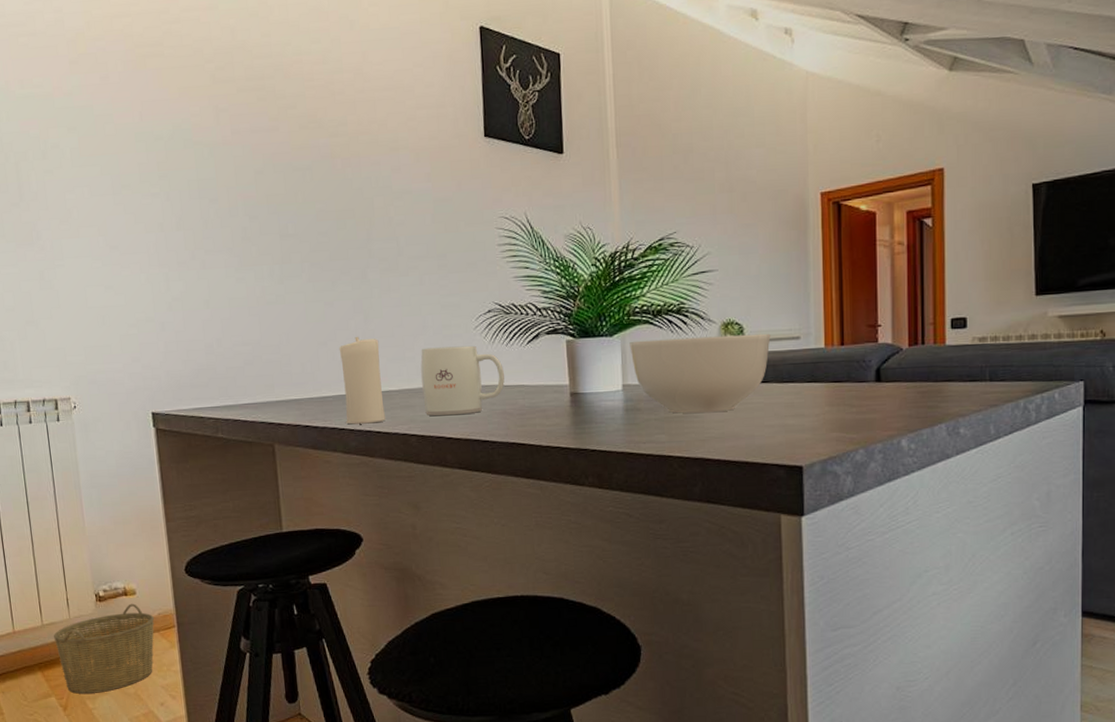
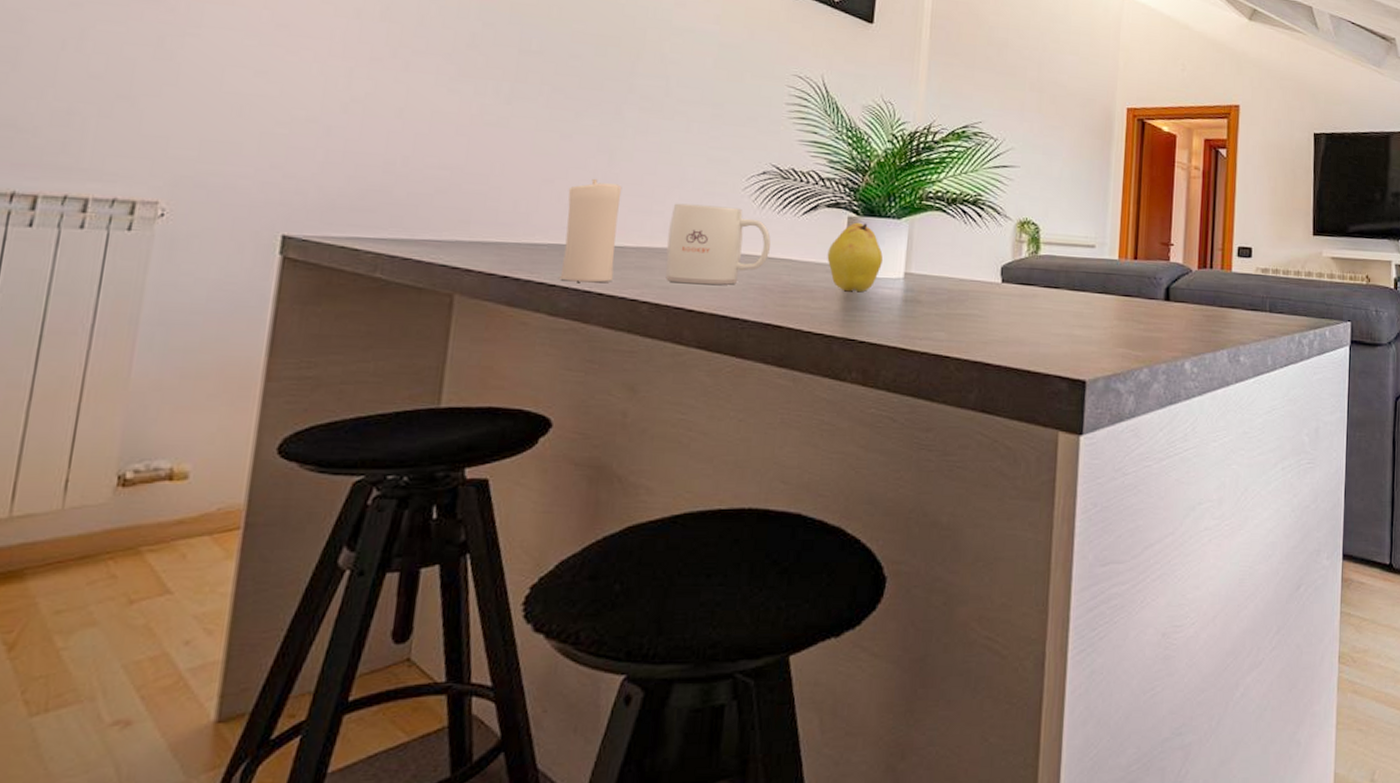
basket: present [54,603,154,694] -> none [23,492,209,625]
fruit: none [553,344,602,408] -> present [827,222,883,293]
bowl: present [629,333,771,414] -> none [917,227,1066,314]

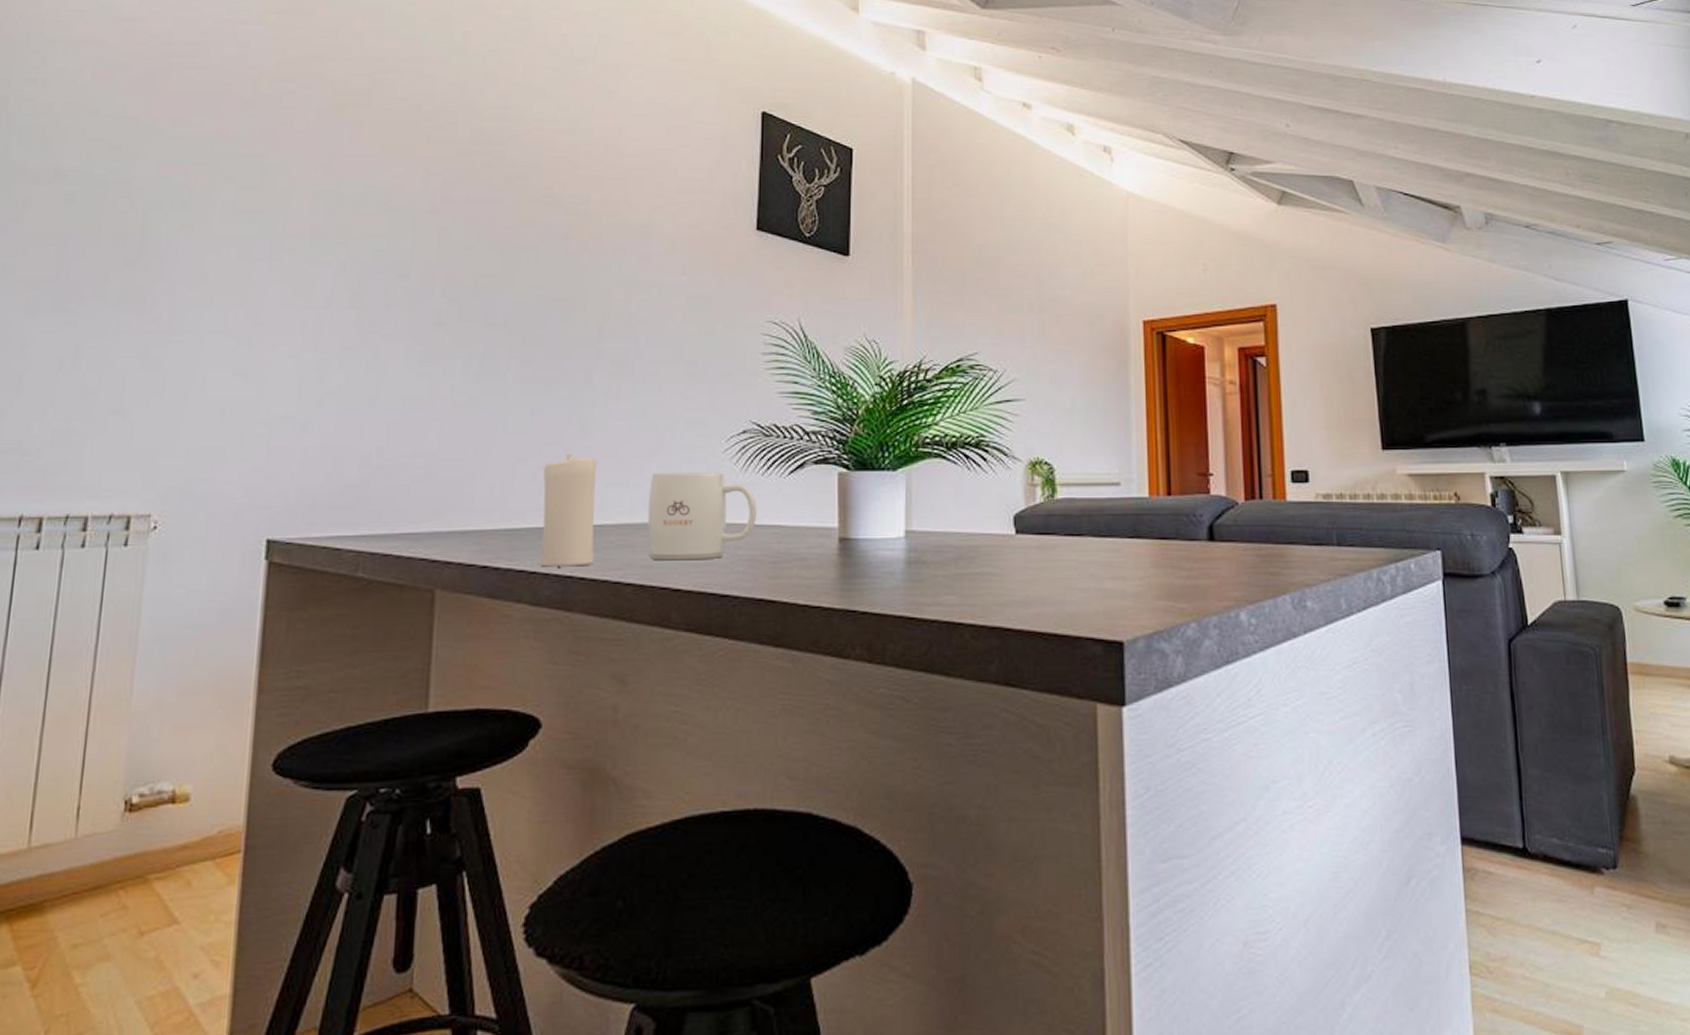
fruit: present [827,222,883,293] -> none [819,478,879,557]

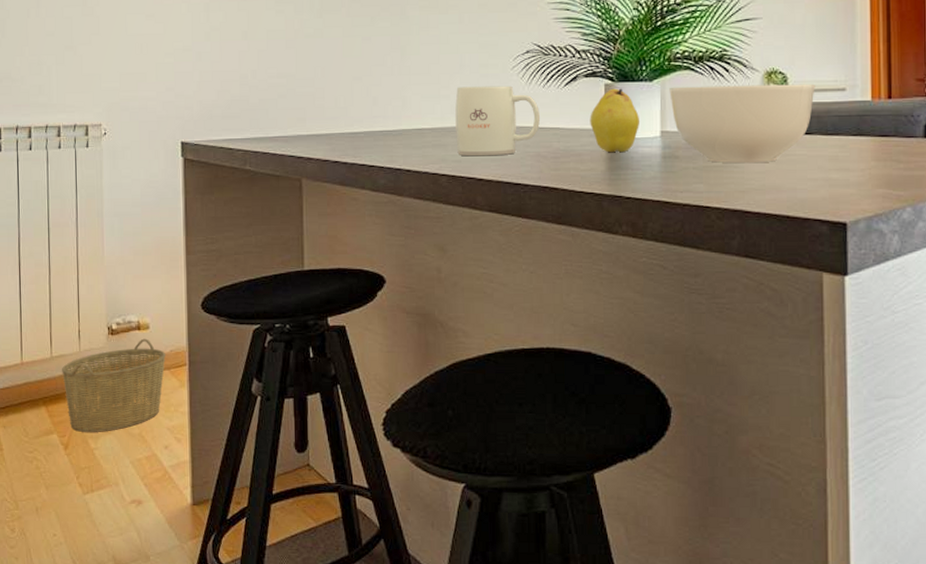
basket: none [42,815,210,960] -> present [62,338,166,432]
candle: present [538,453,598,567] -> none [373,72,416,162]
fruit: none [819,478,879,557] -> present [590,88,639,153]
bowl: none [916,476,1086,571] -> present [669,83,815,164]

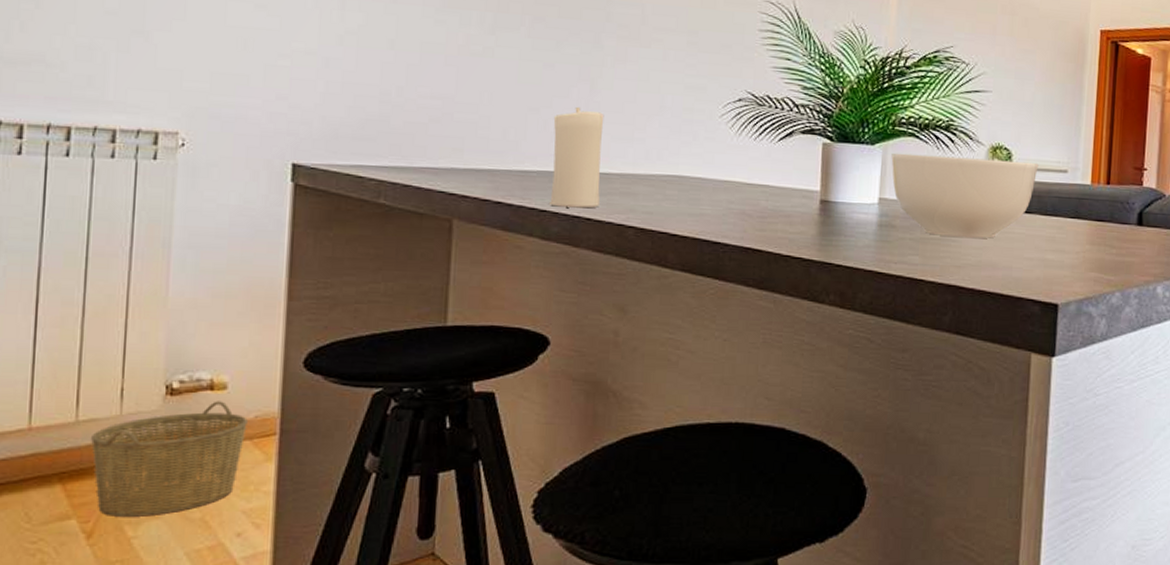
candle: none [373,72,416,162] -> present [548,106,604,209]
mug: present [454,85,541,157] -> none [649,130,749,211]
fruit: present [590,88,639,153] -> none [803,148,857,218]

